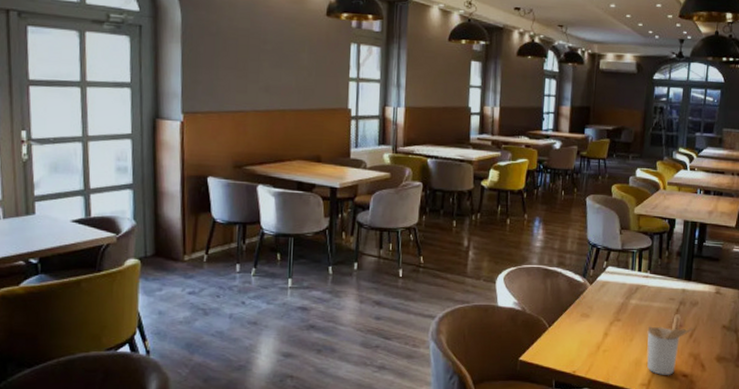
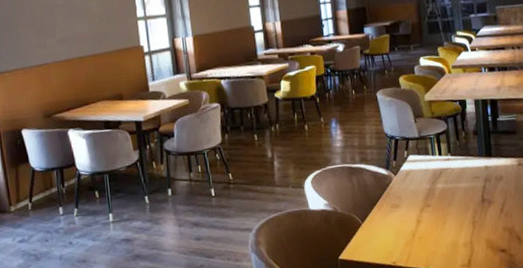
utensil holder: present [647,314,694,376] -> none [458,191,504,254]

